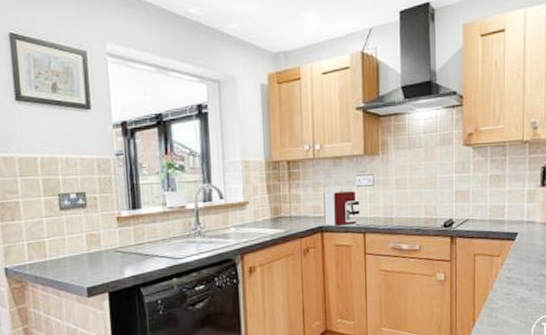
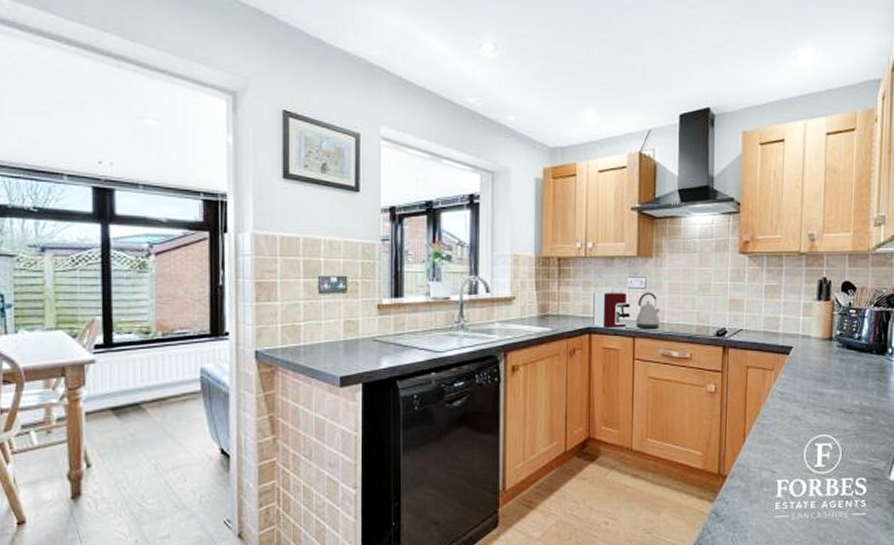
kettle: none [365,188,390,226] -> present [635,292,661,330]

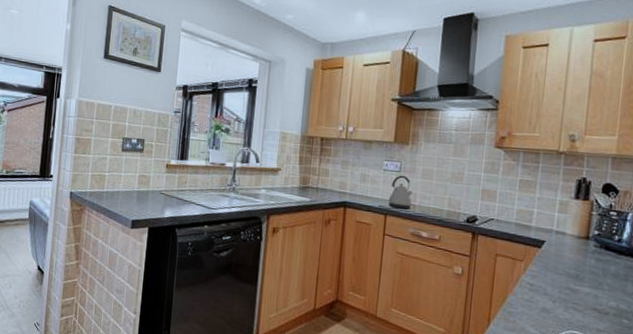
coffee maker: present [593,286,630,329] -> none [348,166,384,205]

